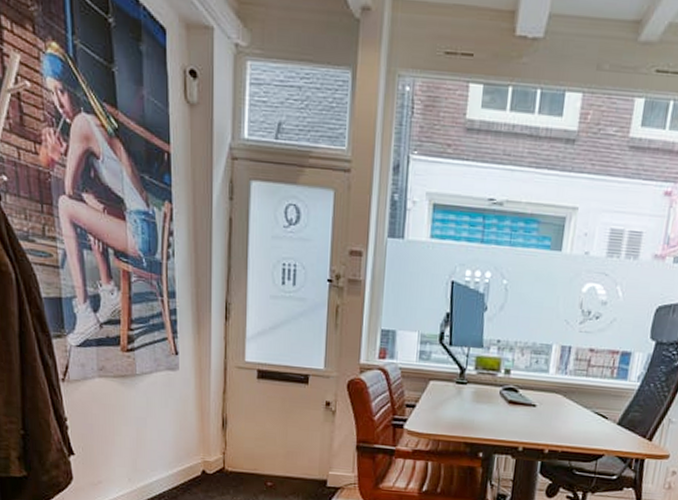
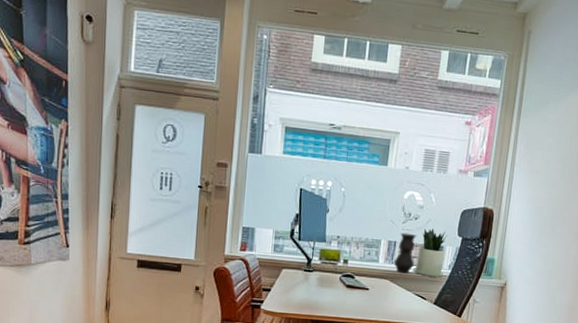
vase: none [567,335,598,387] -> present [394,232,417,274]
planter: none [591,330,638,391] -> present [412,228,448,277]

